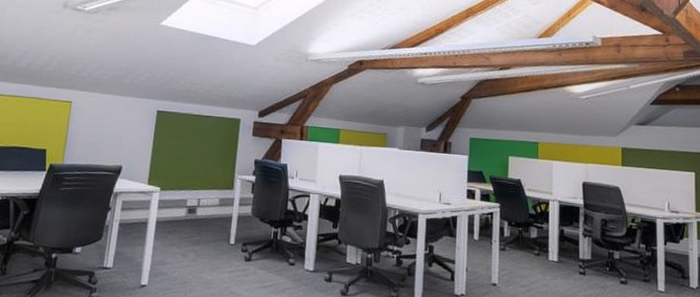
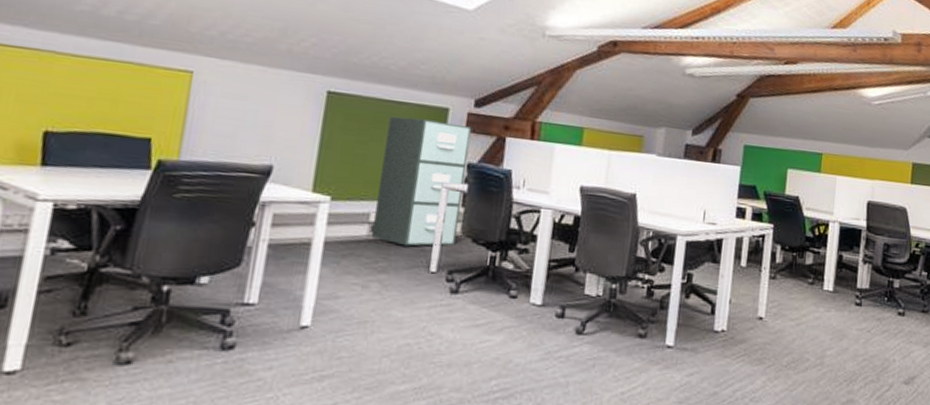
filing cabinet: none [188,126,257,225] -> present [370,116,472,247]

